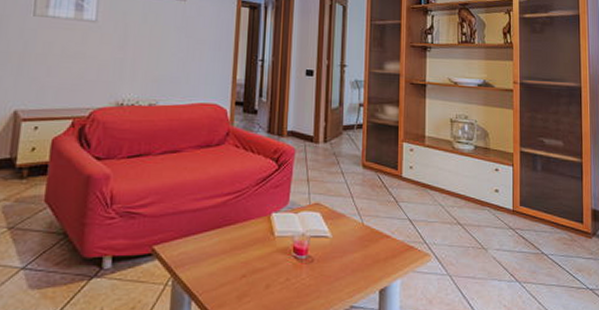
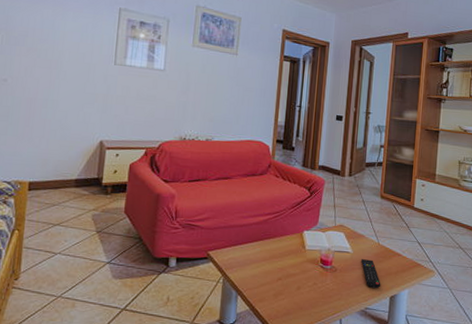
remote control: none [343,244,368,281] -> present [361,259,381,289]

